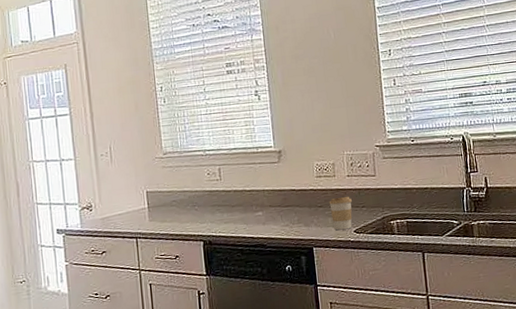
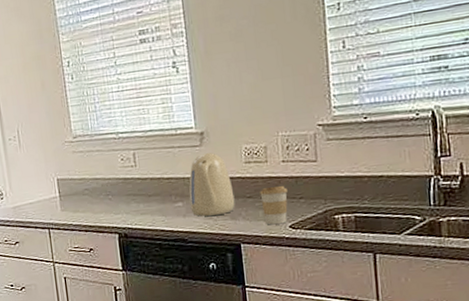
kettle: none [268,167,308,224] -> present [189,152,235,217]

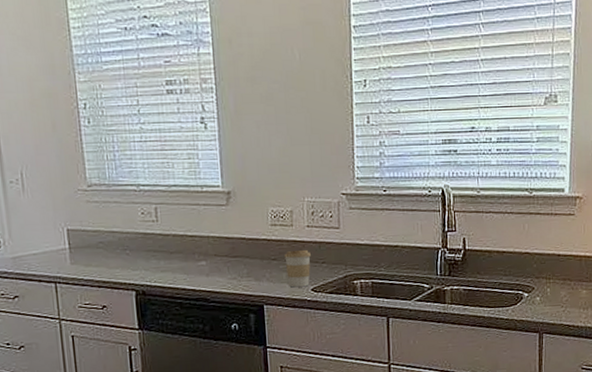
kettle: present [189,152,235,217] -> none [213,212,260,276]

